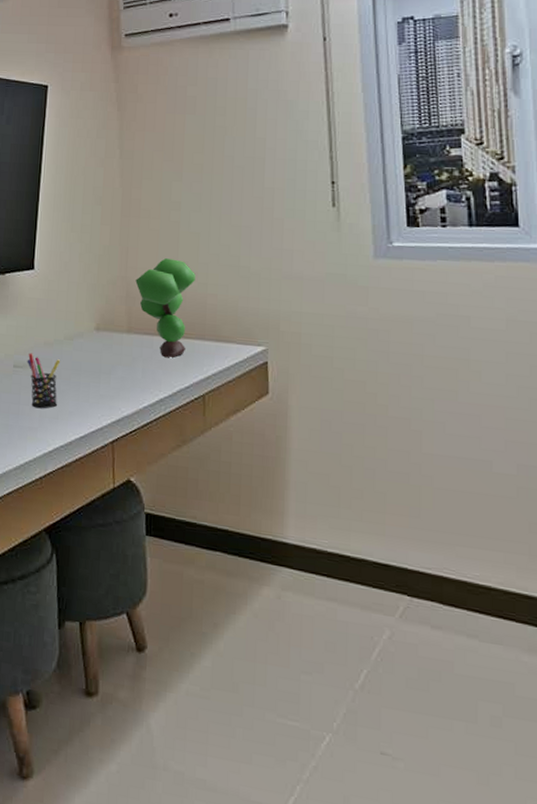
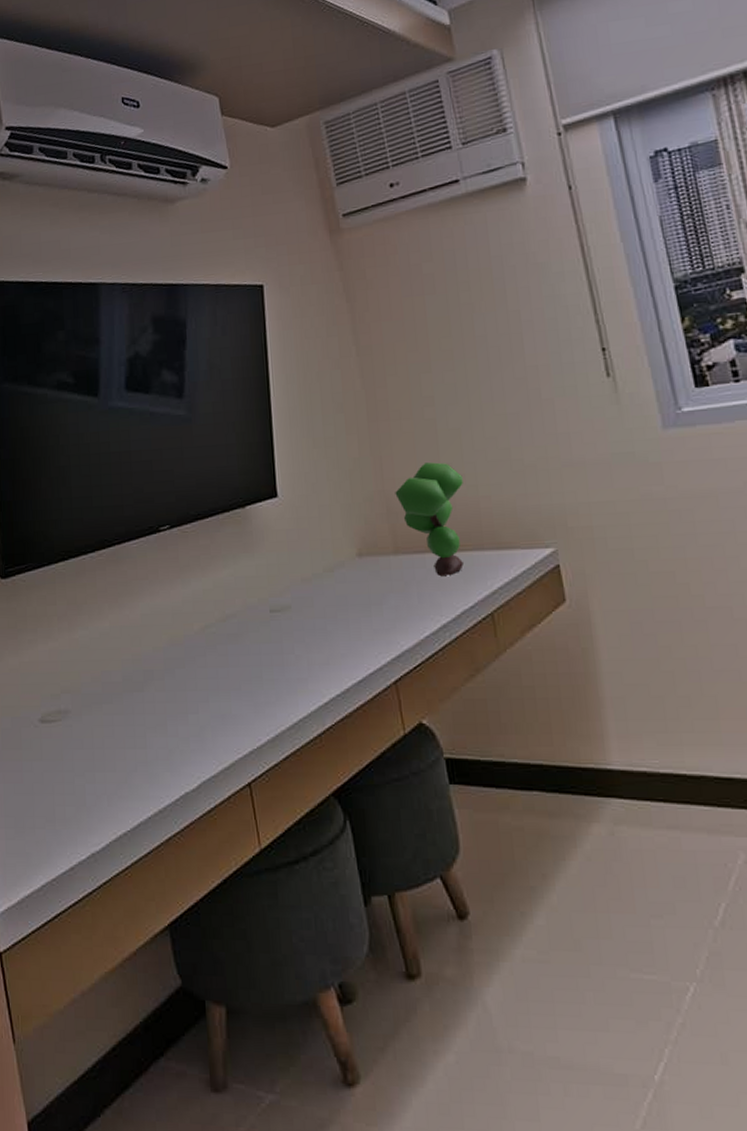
pen holder: present [27,353,61,409] -> none [284,593,327,656]

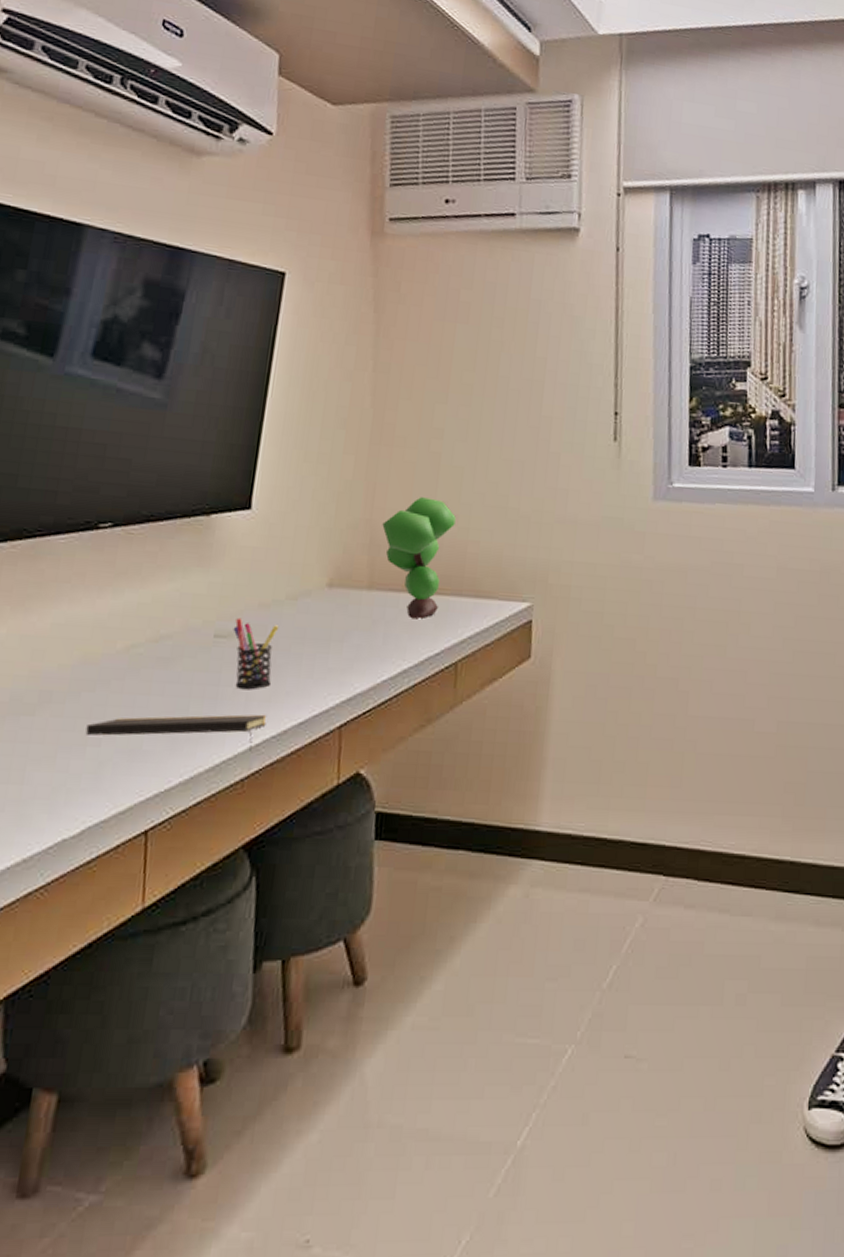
notepad: none [184,676,330,710] -> present [85,714,267,752]
pen holder: none [284,593,327,656] -> present [233,617,279,690]

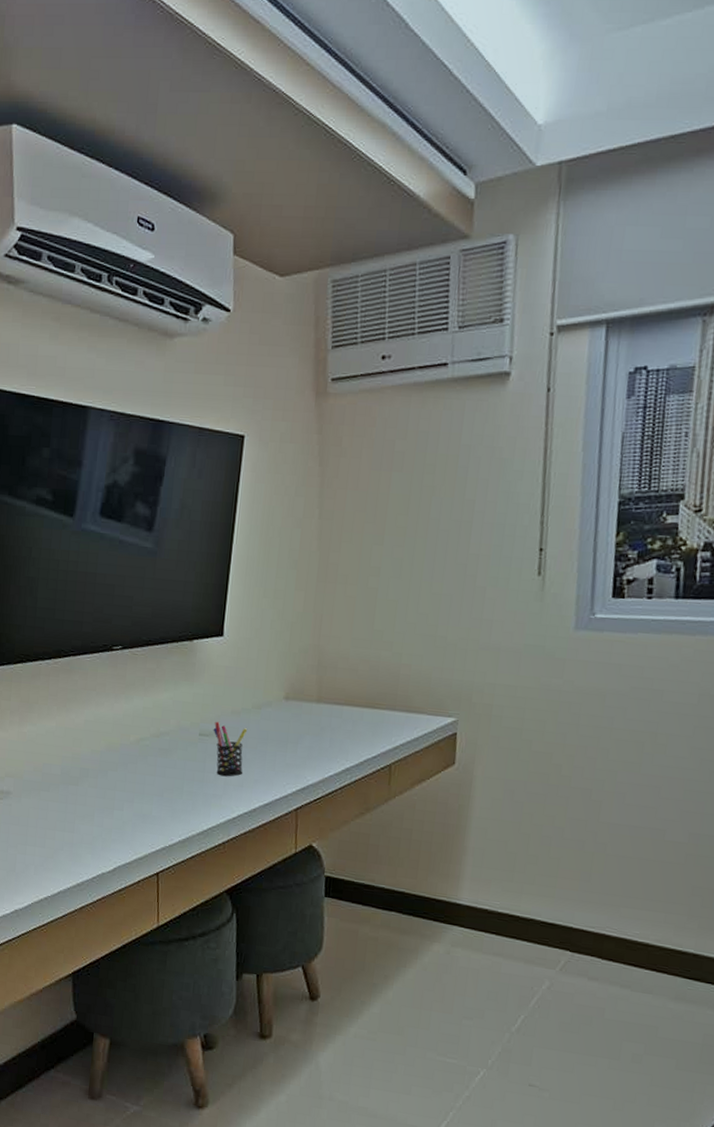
notepad: present [85,714,267,752] -> none [112,791,241,823]
plant: present [382,497,456,618] -> none [328,627,391,728]

